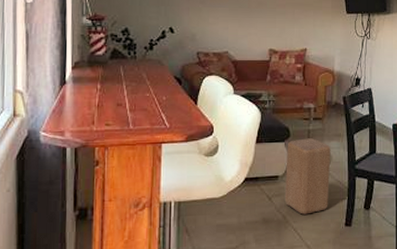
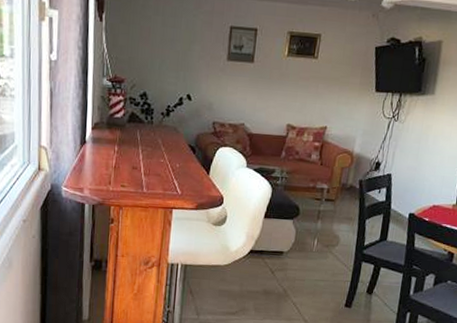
stool: present [284,138,331,215] -> none [287,218,340,291]

